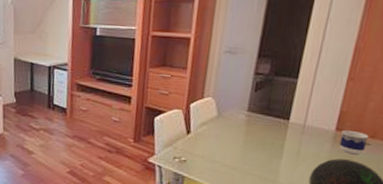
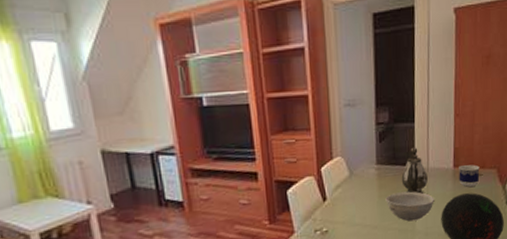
bowl: none [250,141,306,173] -> present [385,191,434,222]
teapot: none [271,102,303,149] -> present [401,147,428,194]

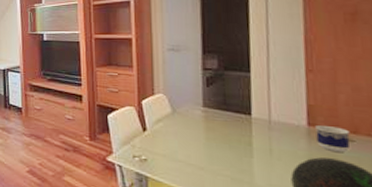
bowl: present [385,191,434,222] -> none [214,138,280,174]
teapot: present [401,147,428,194] -> none [234,96,270,146]

